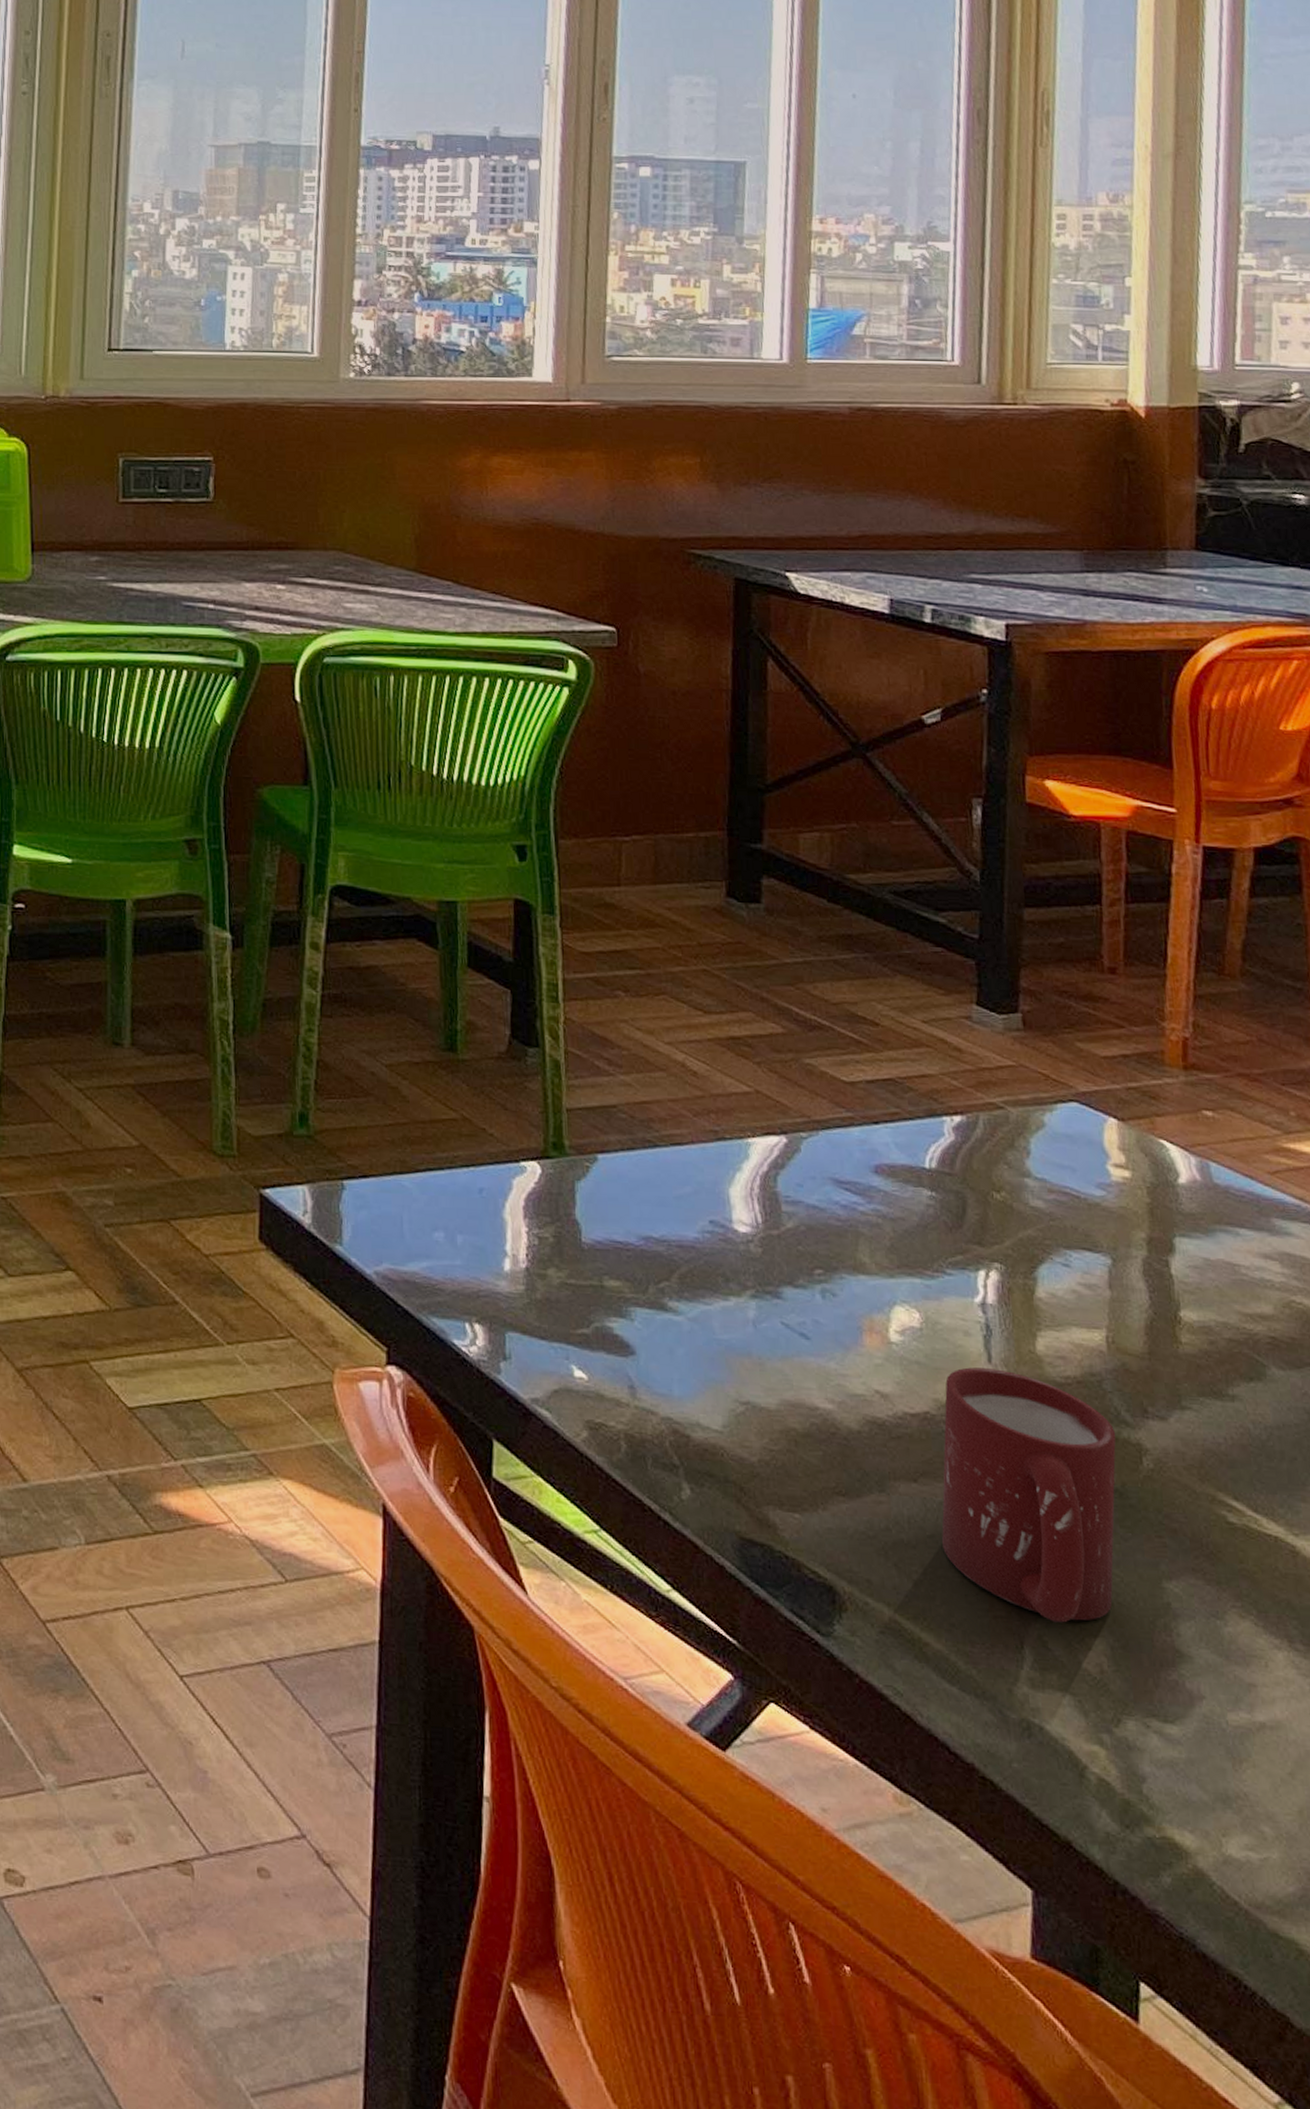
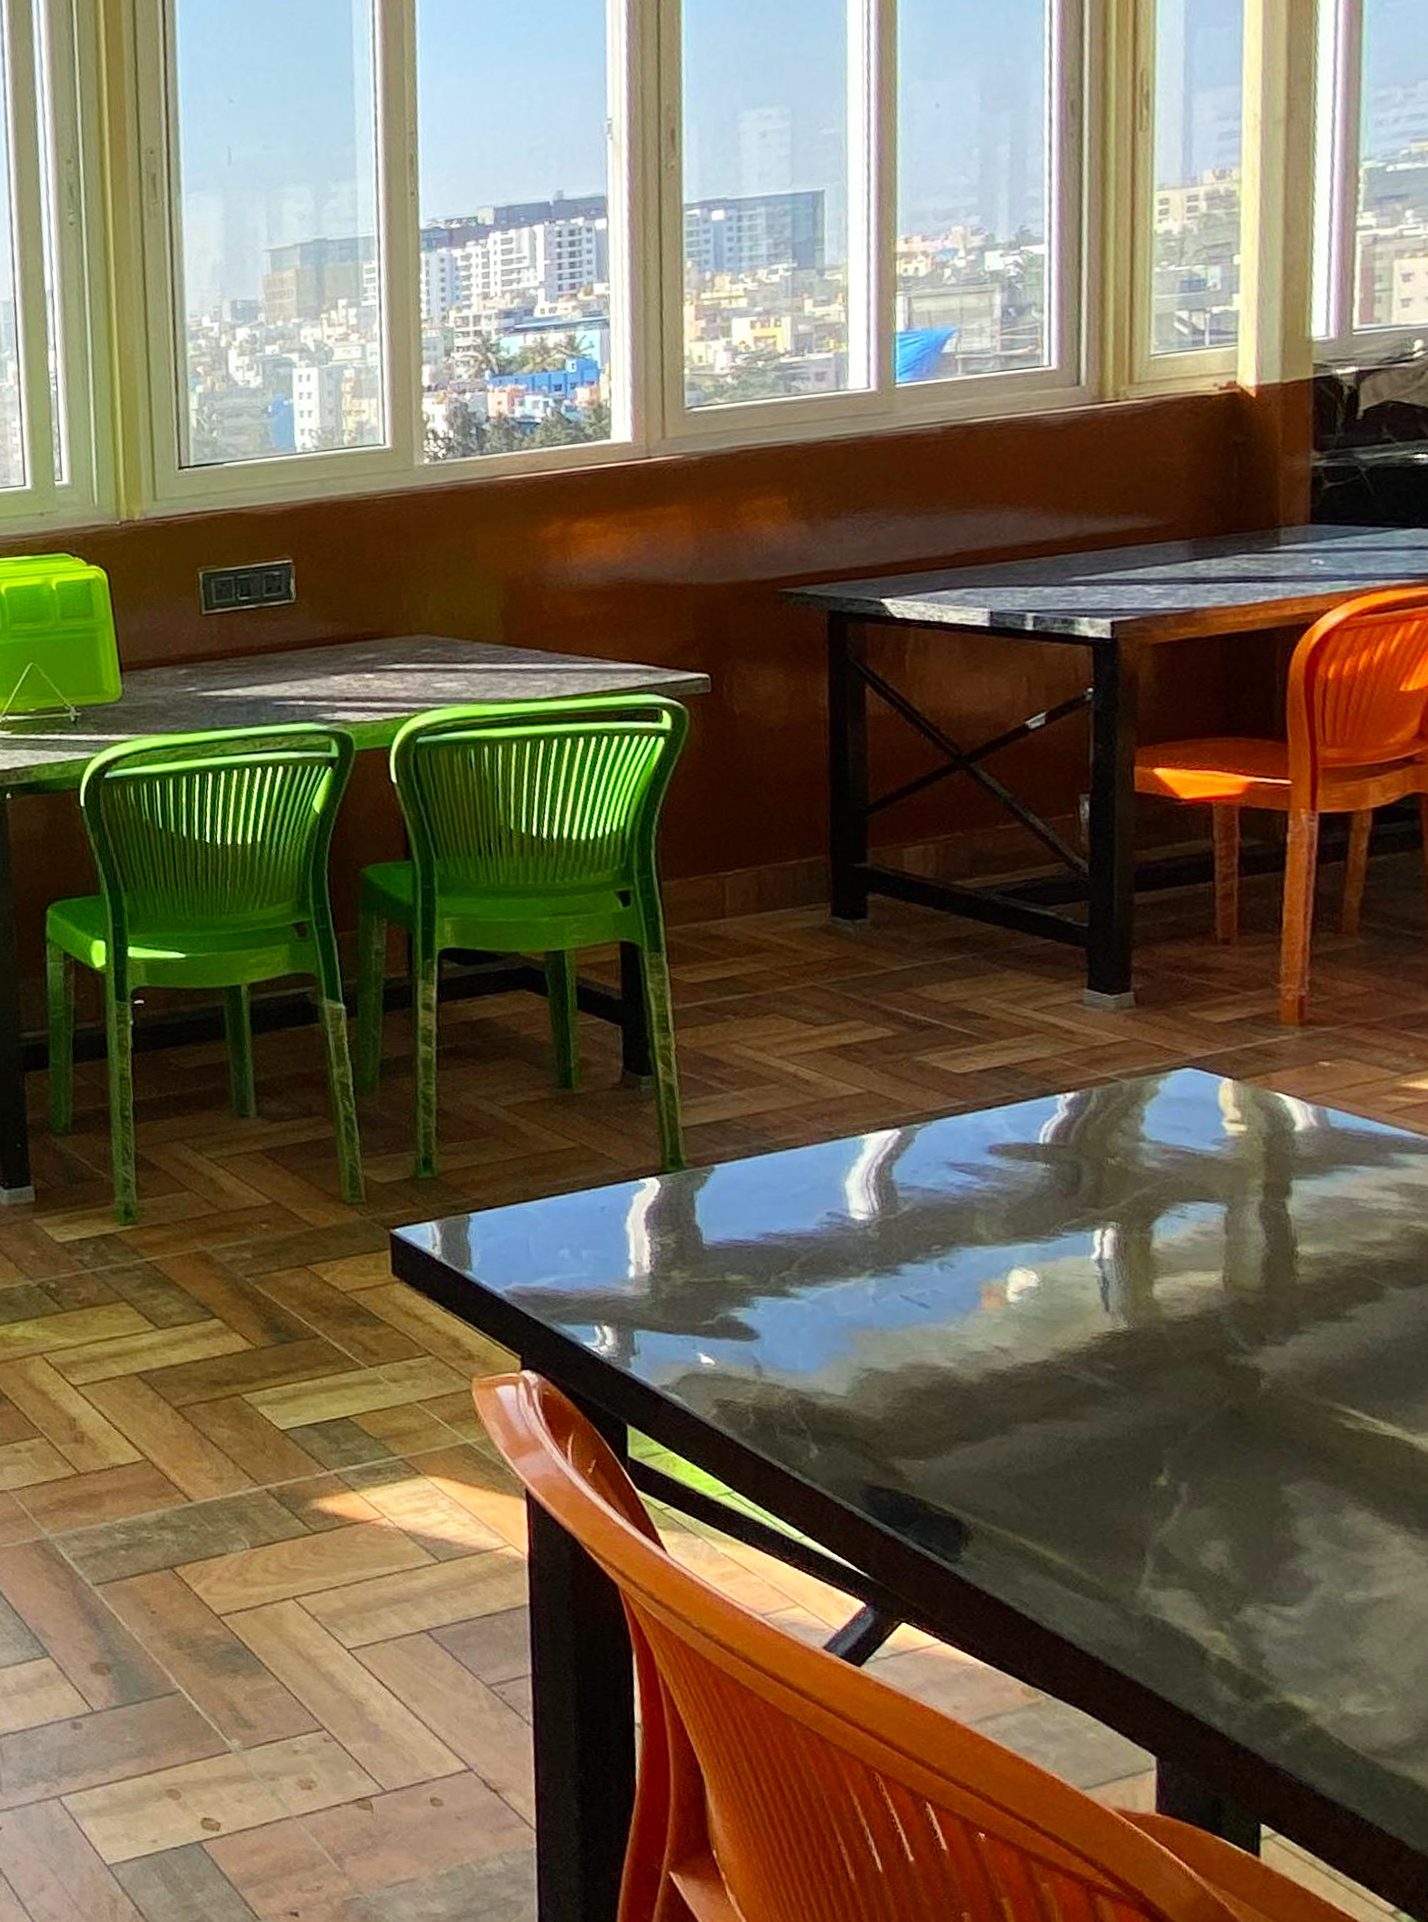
cup: present [942,1367,1116,1623] -> none [1063,1316,1234,1531]

